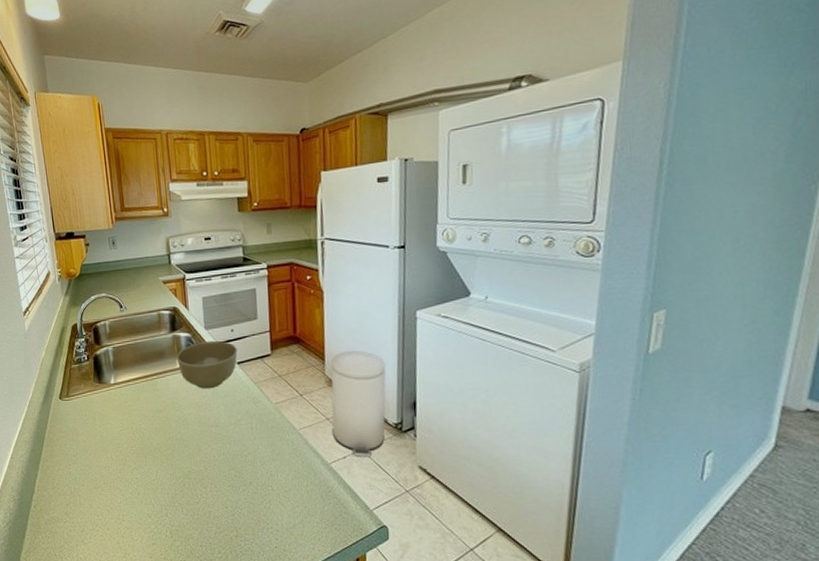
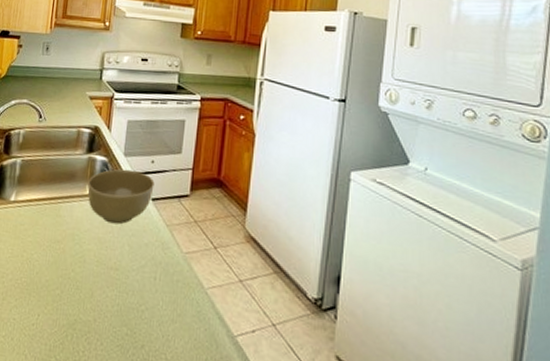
pedal bin: present [331,351,386,457] -> none [243,204,312,336]

